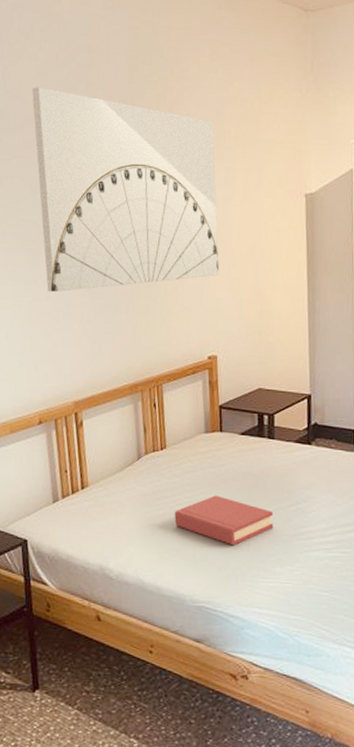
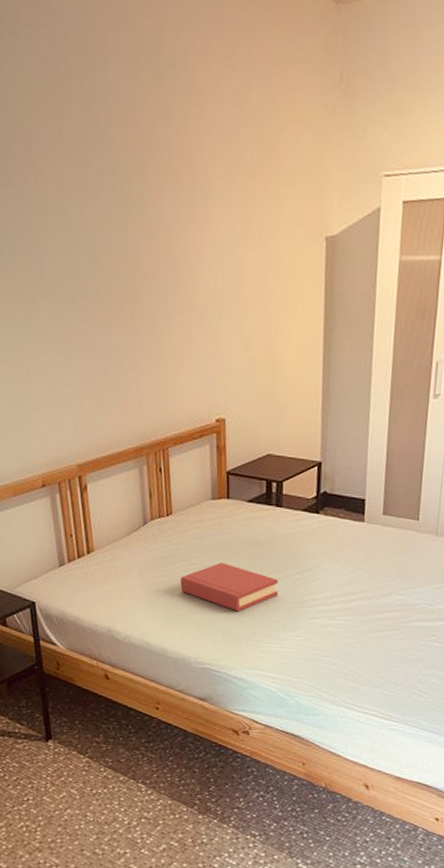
wall art: present [32,87,220,292] -> none [20,97,230,346]

